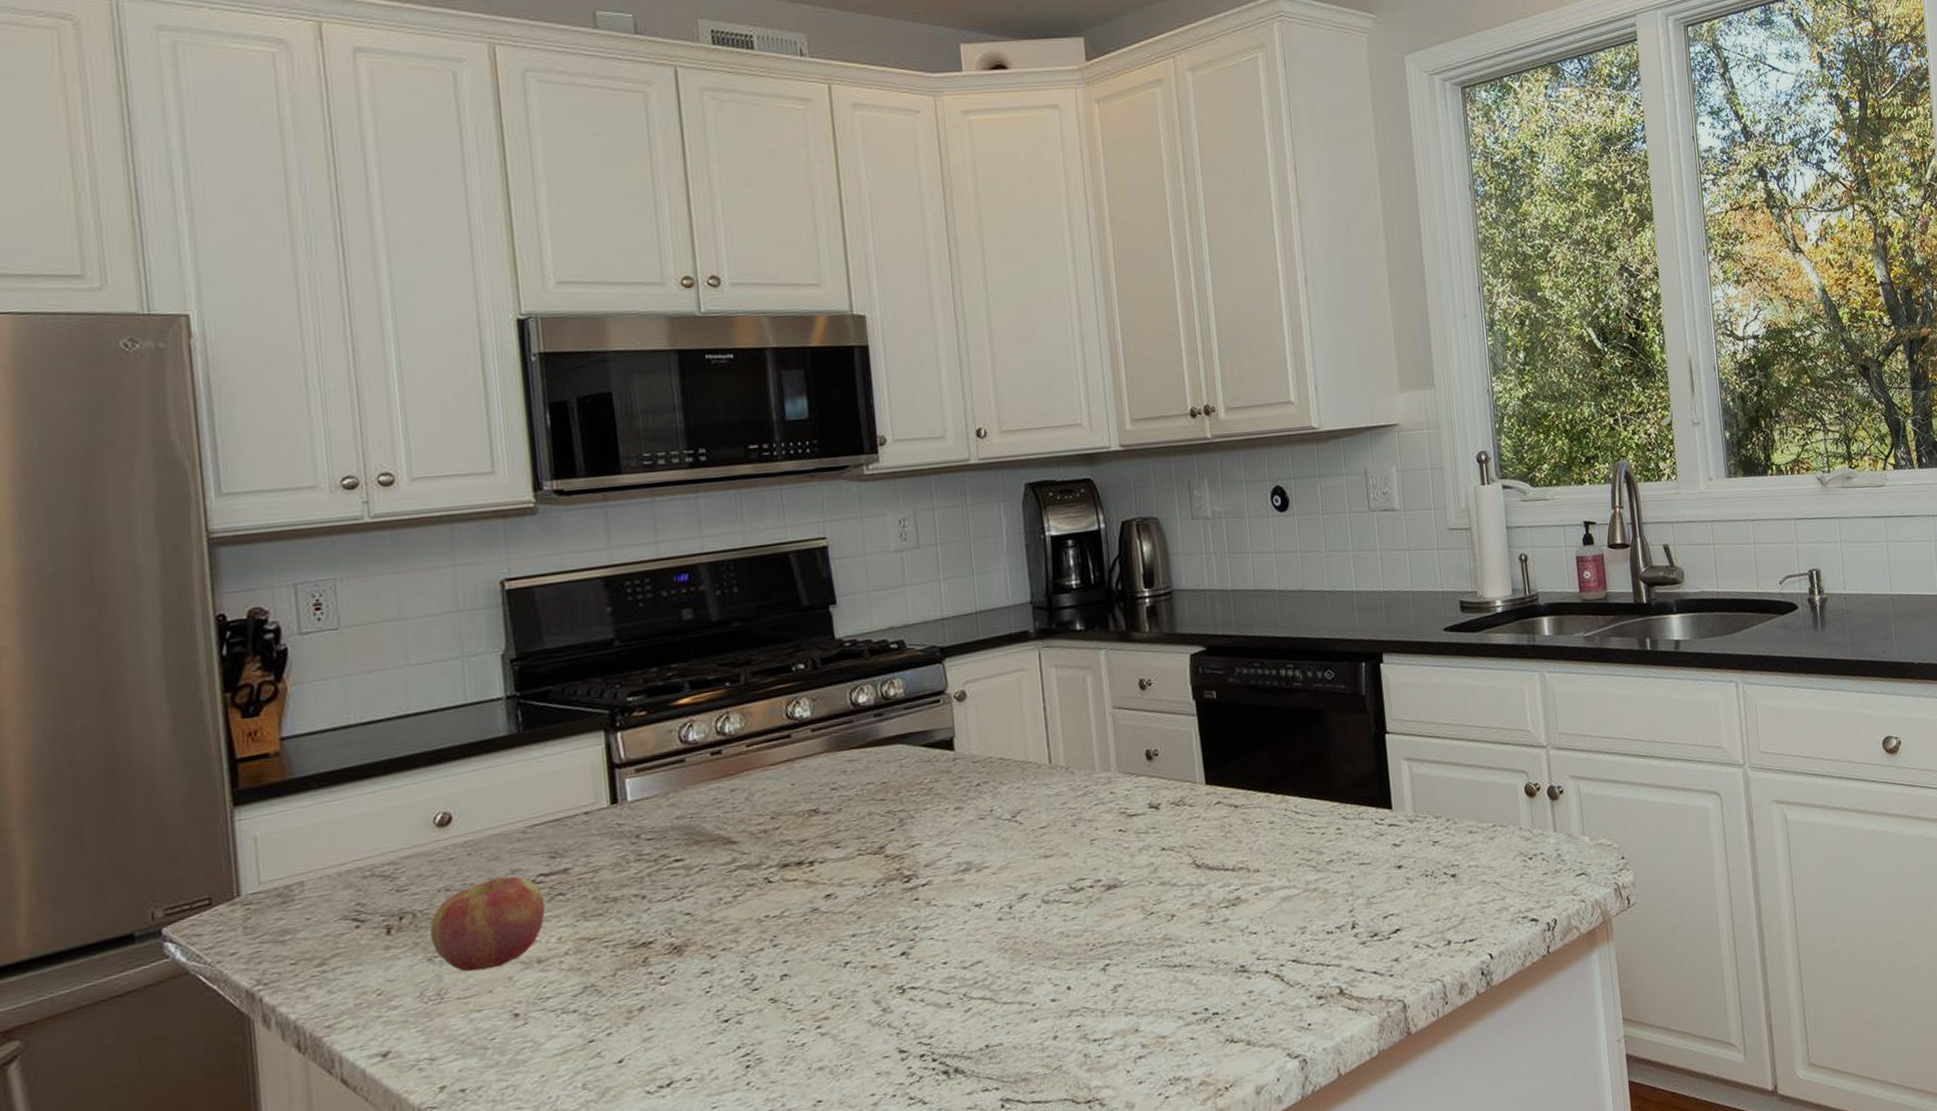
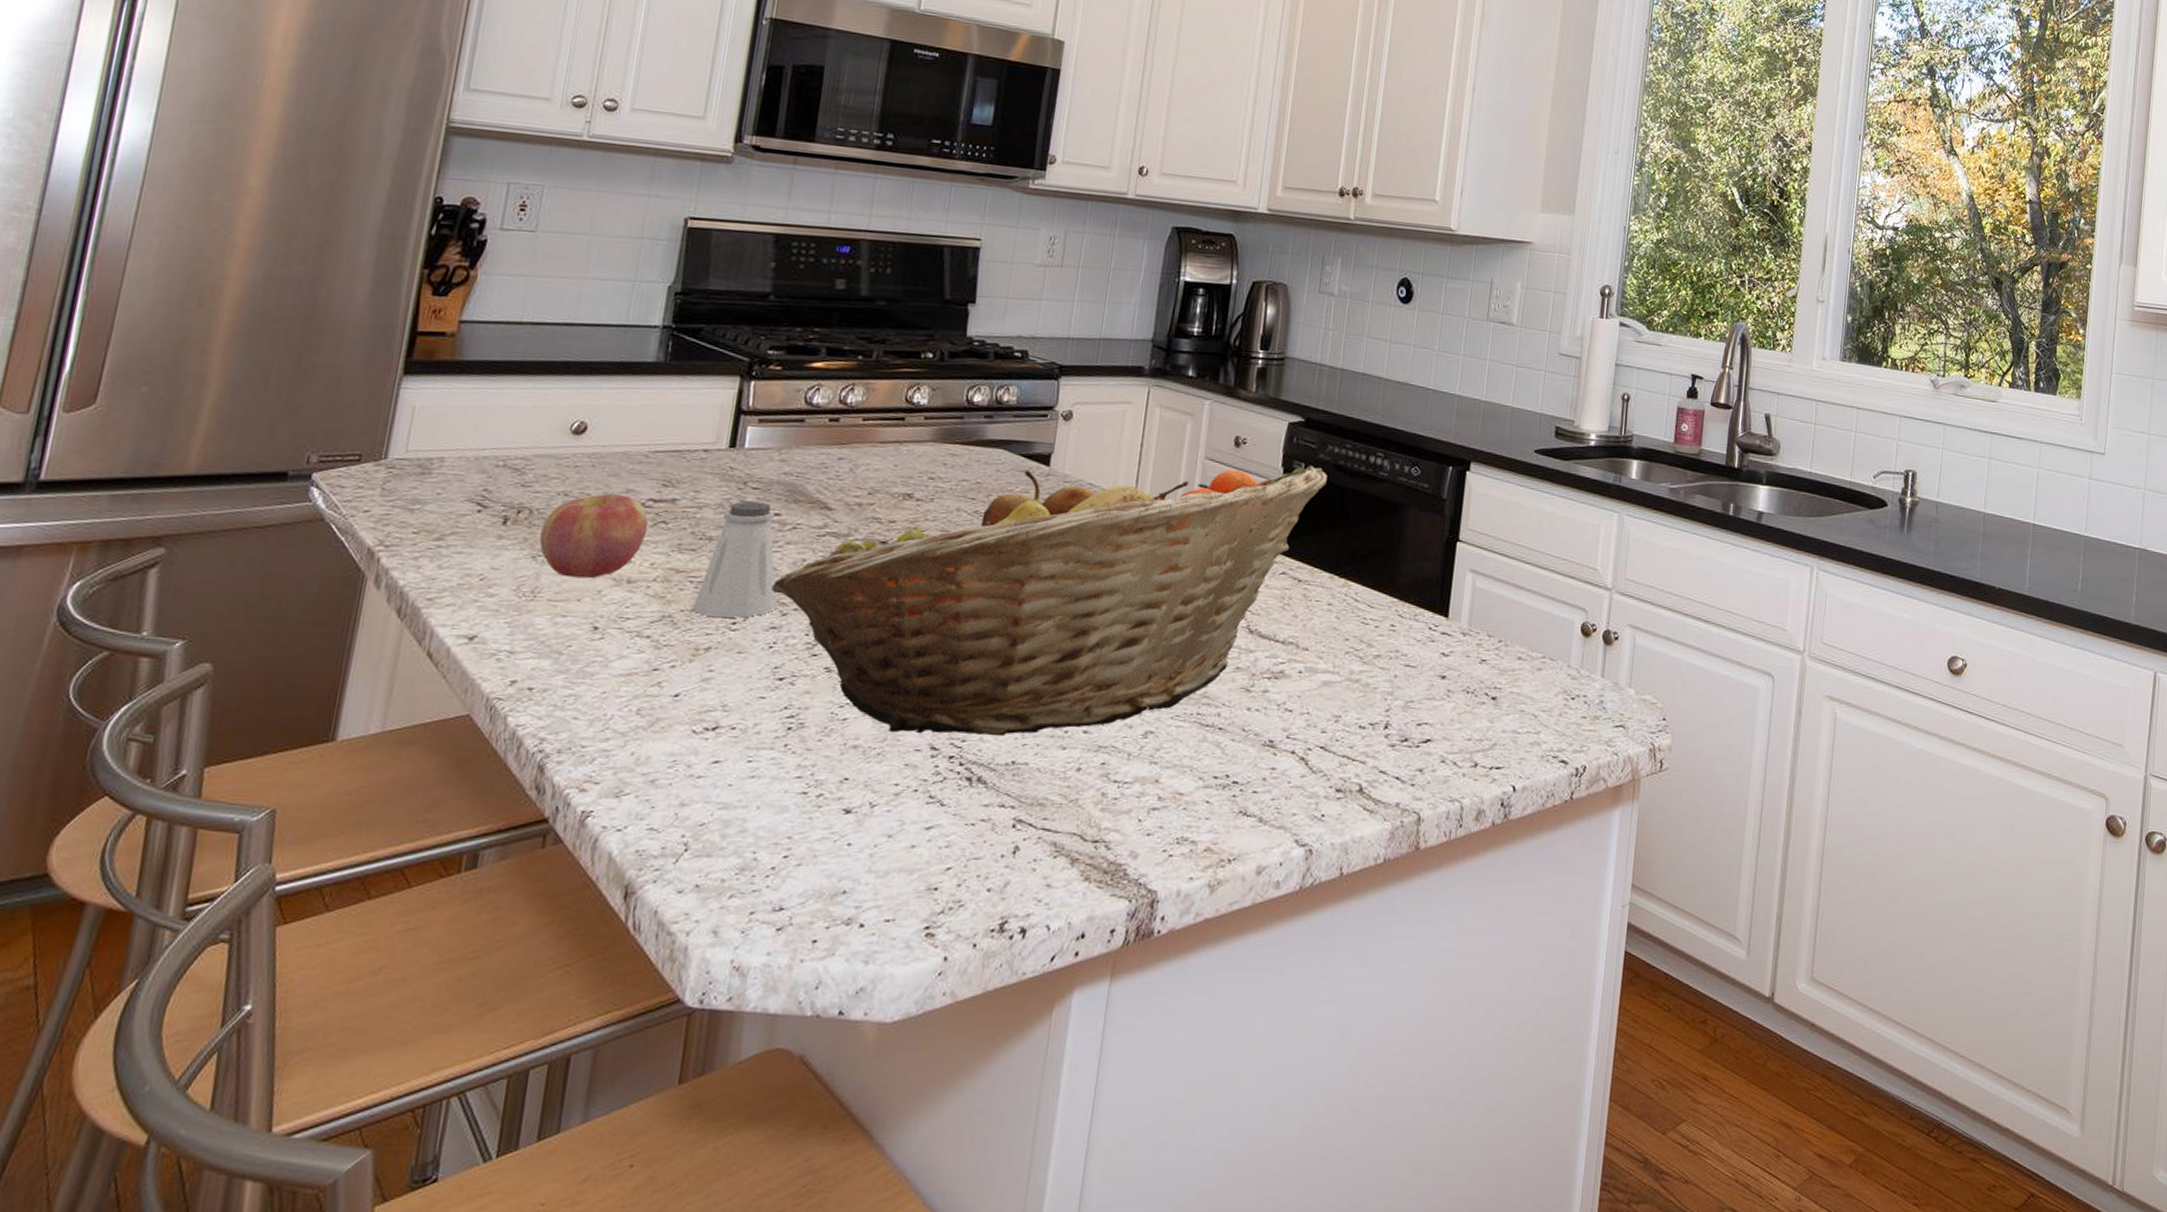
saltshaker: none [614,851,704,977] -> present [692,501,777,619]
fruit basket: none [693,691,1242,1046] -> present [771,465,1328,737]

